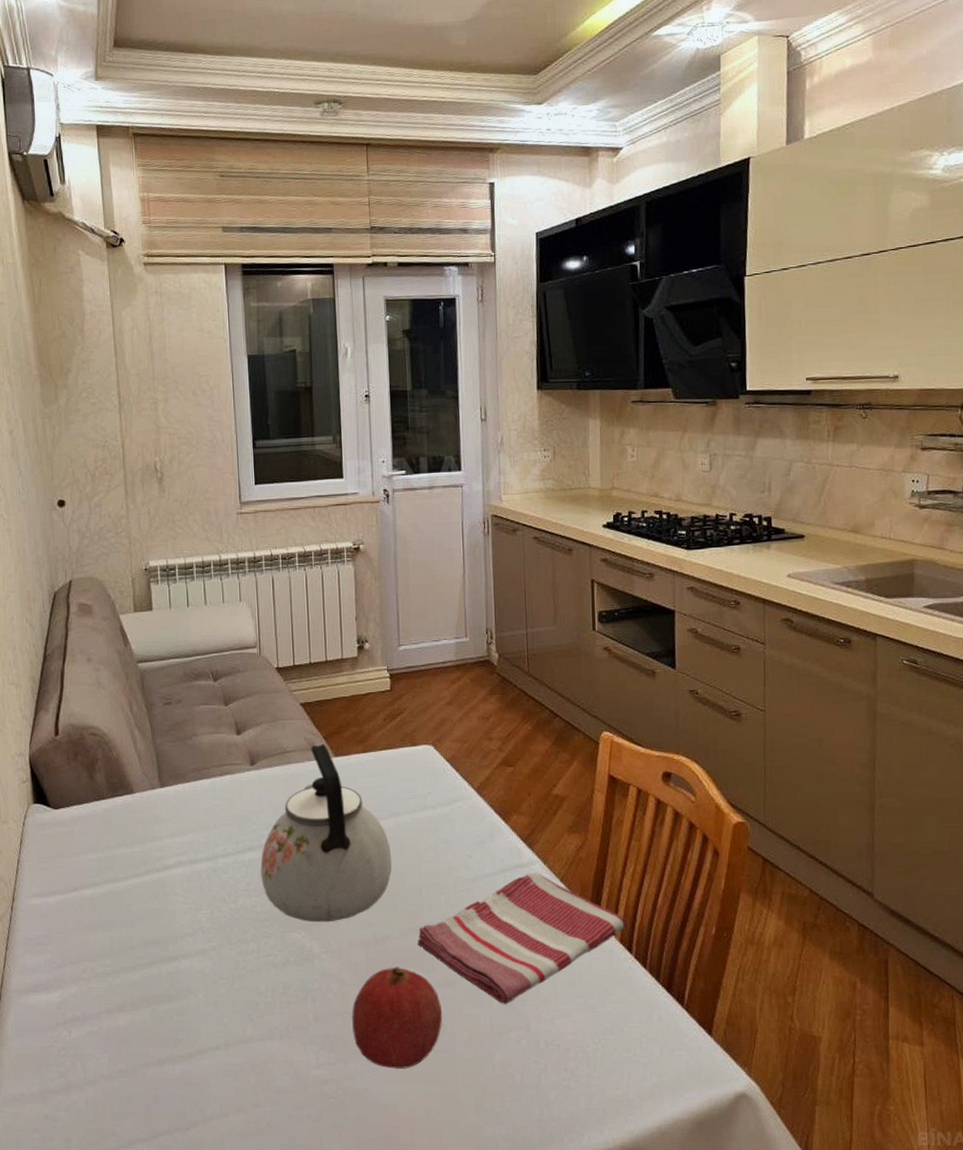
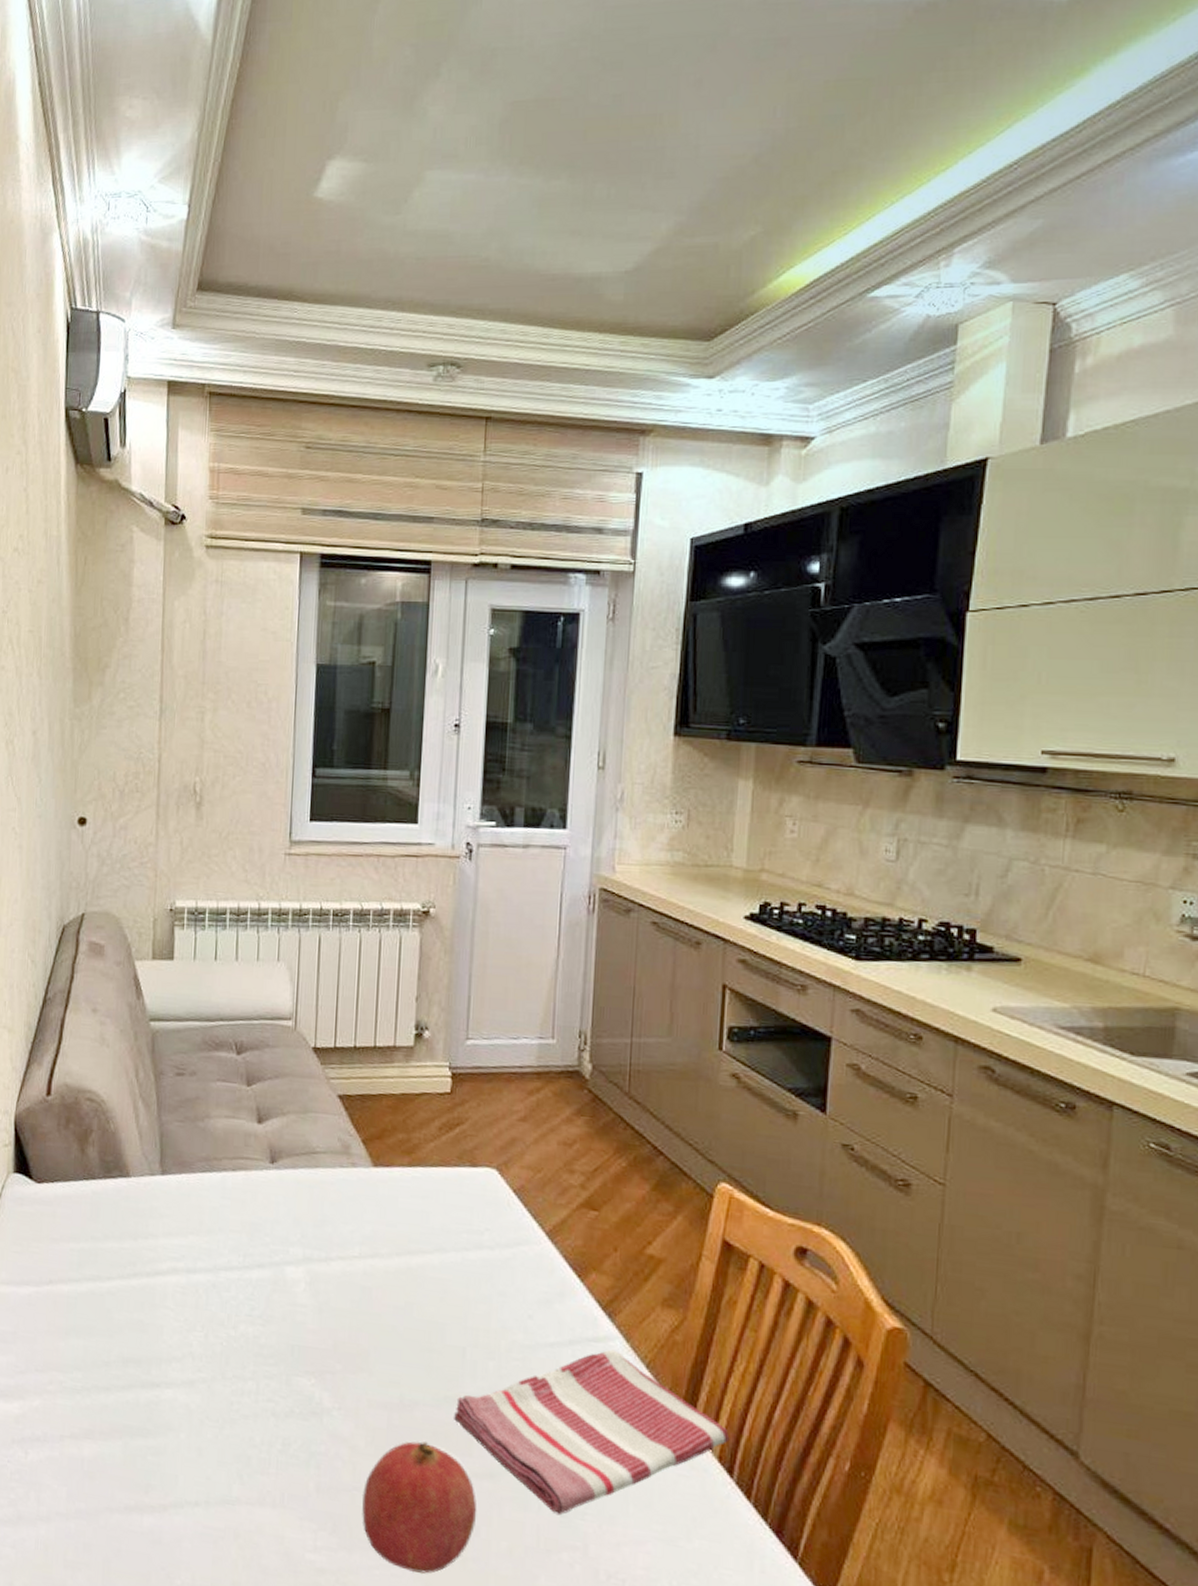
kettle: present [260,743,392,923] -> none [269,1148,433,1372]

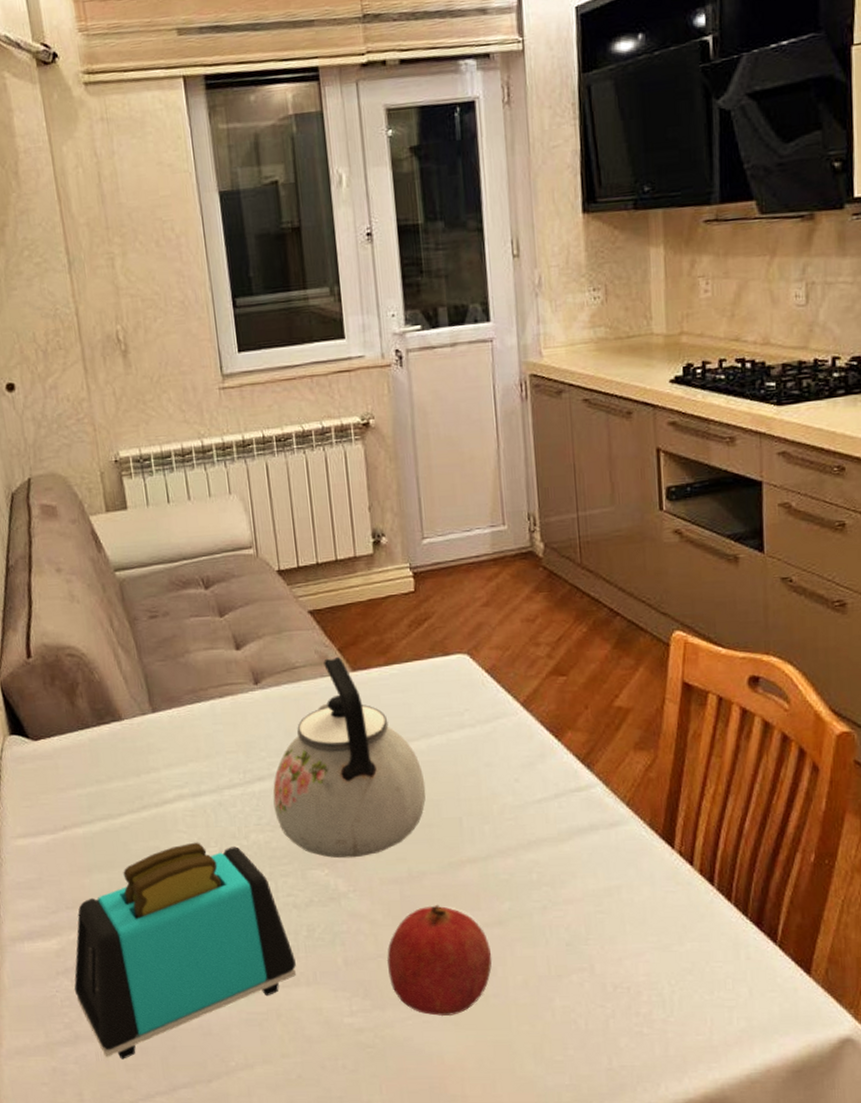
toaster: none [26,1322,265,1553] -> present [74,842,297,1059]
kettle: none [269,1148,433,1372] -> present [273,656,426,859]
dish towel: present [454,1349,730,1515] -> none [459,795,708,945]

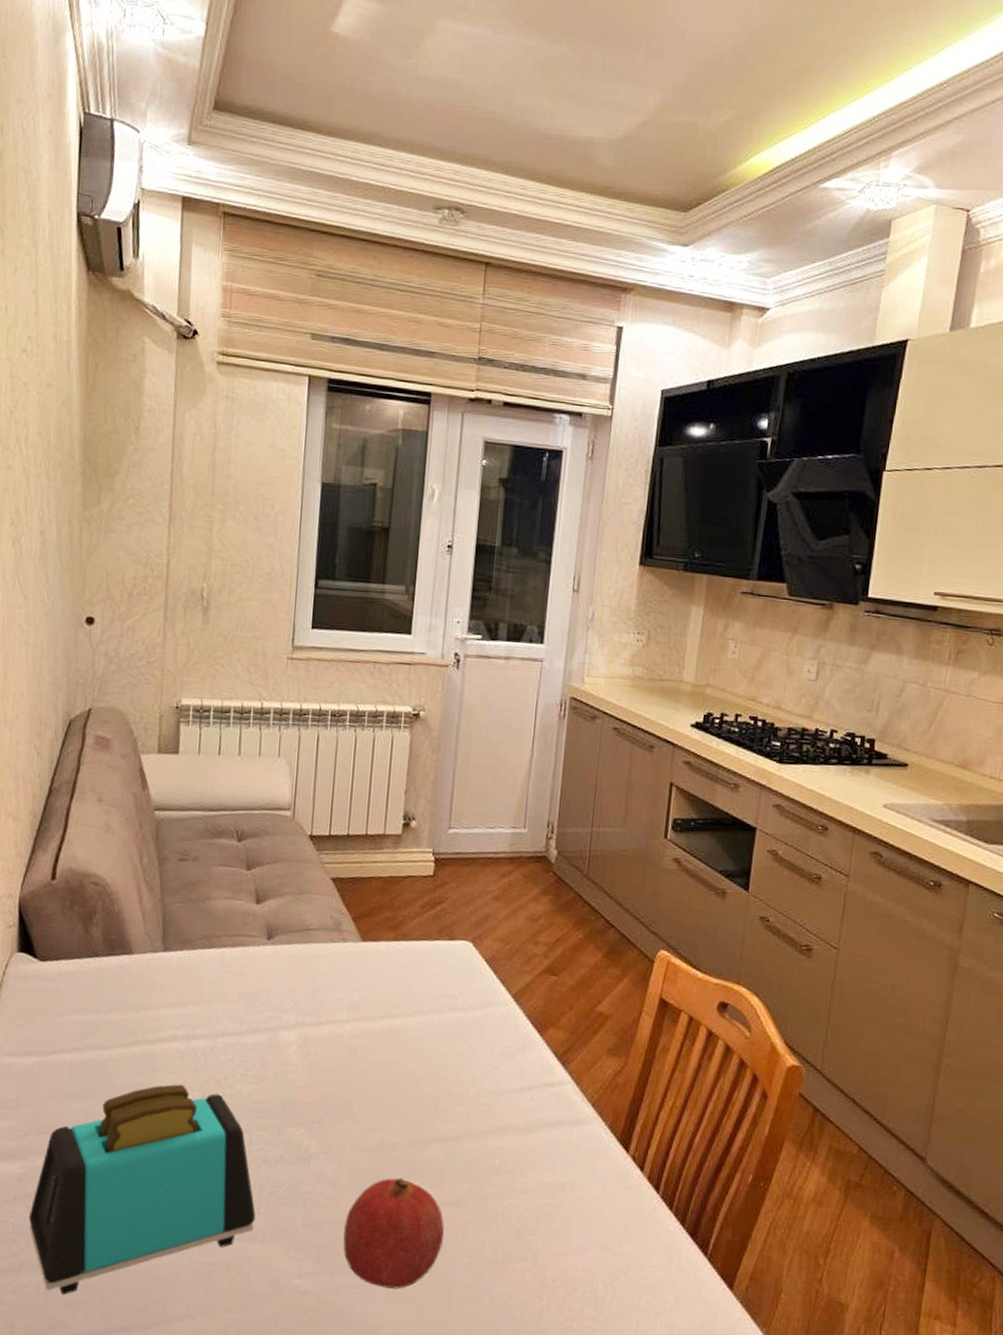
kettle: present [273,656,426,859] -> none [263,925,411,1122]

